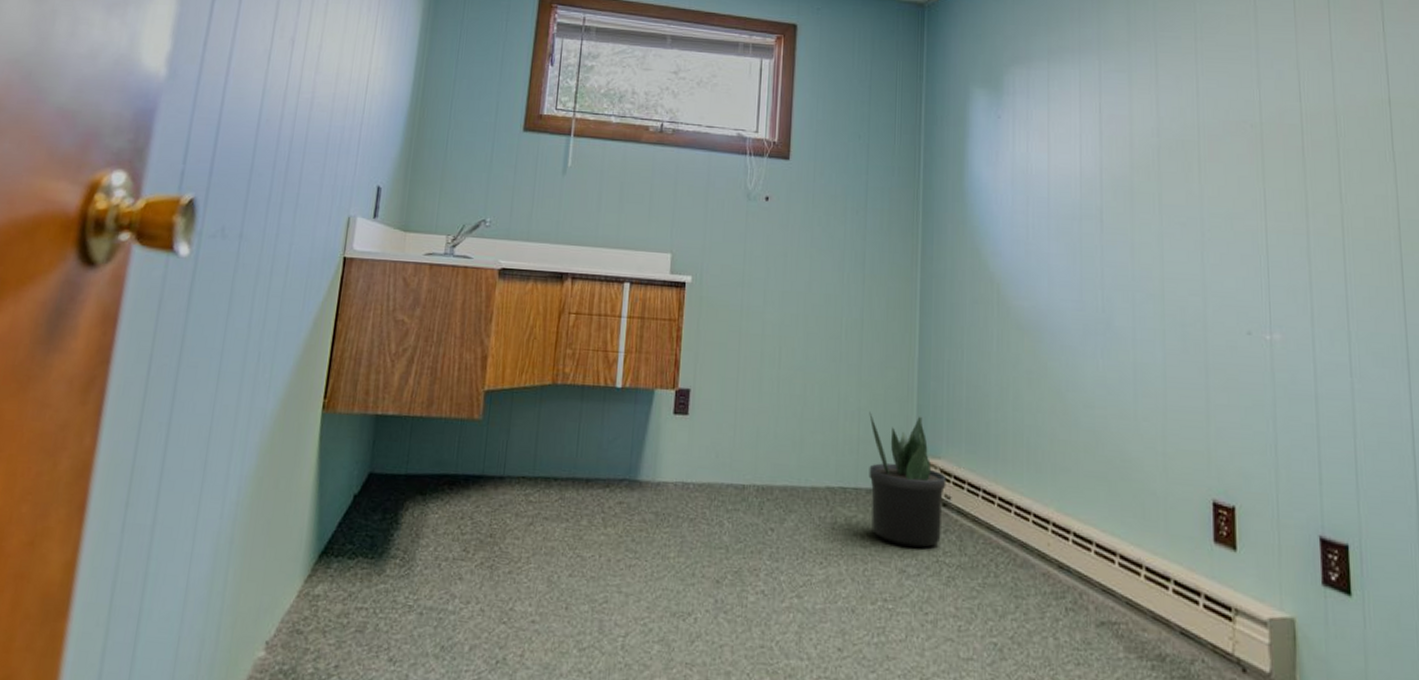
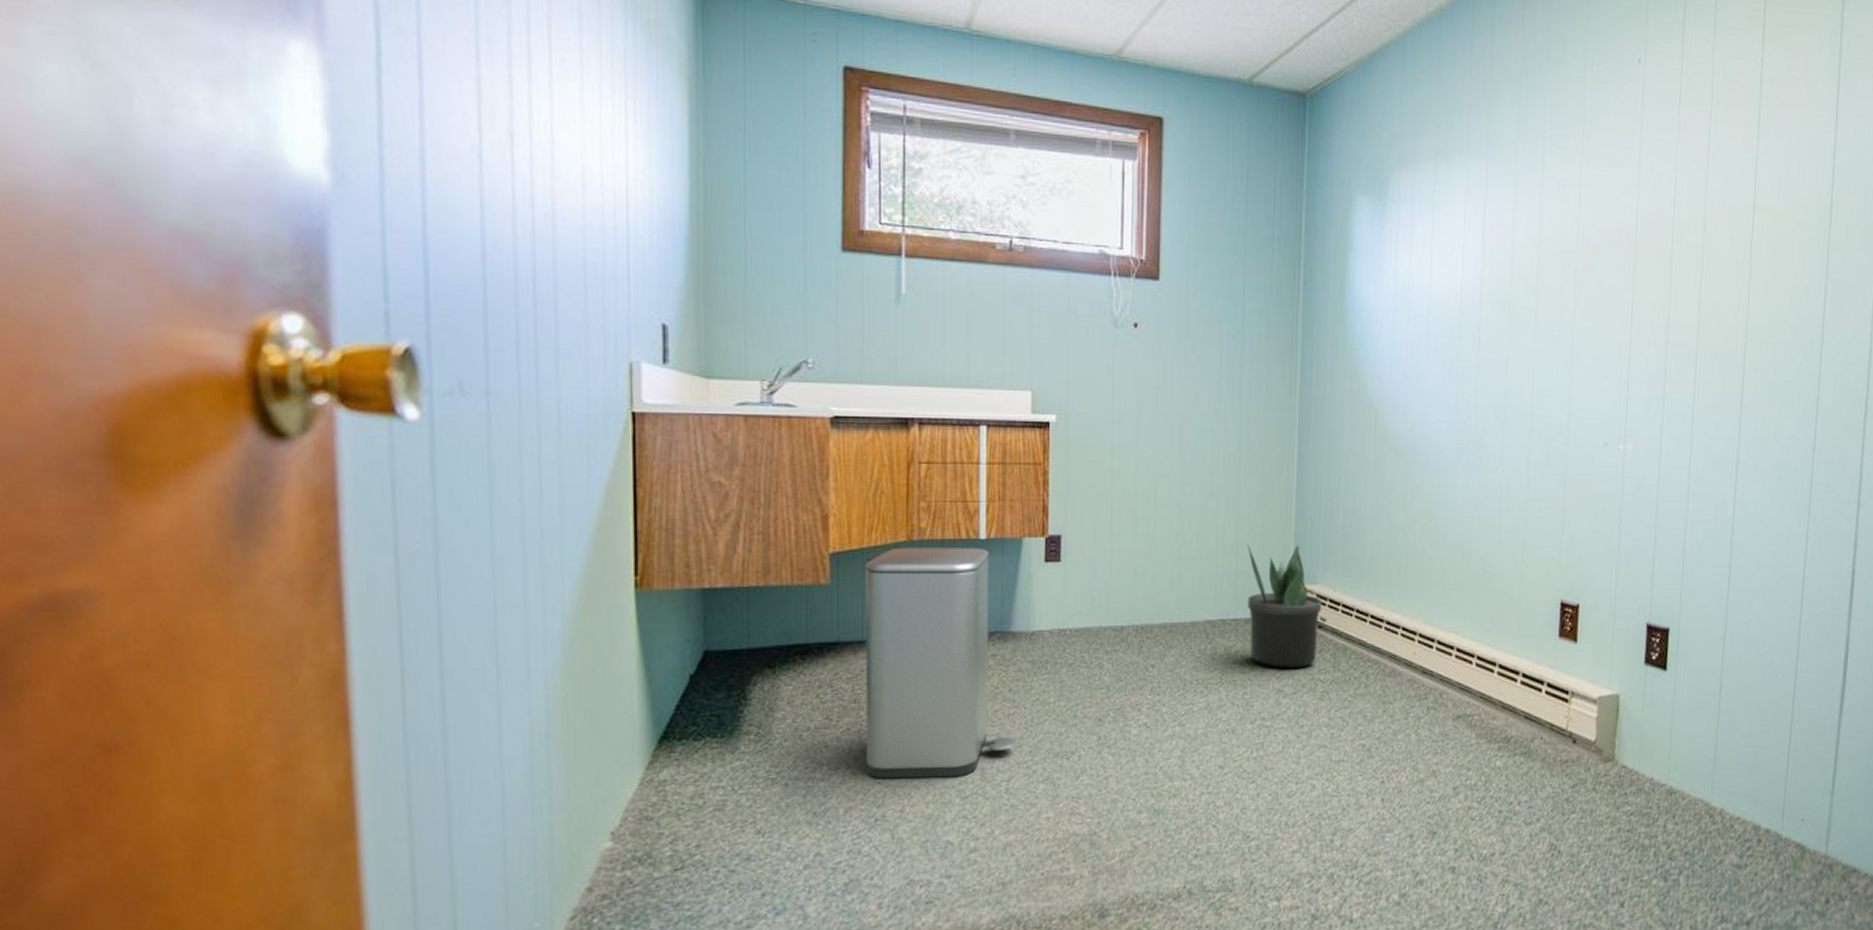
pedal bin: none [494,390,635,627] -> present [865,547,1015,779]

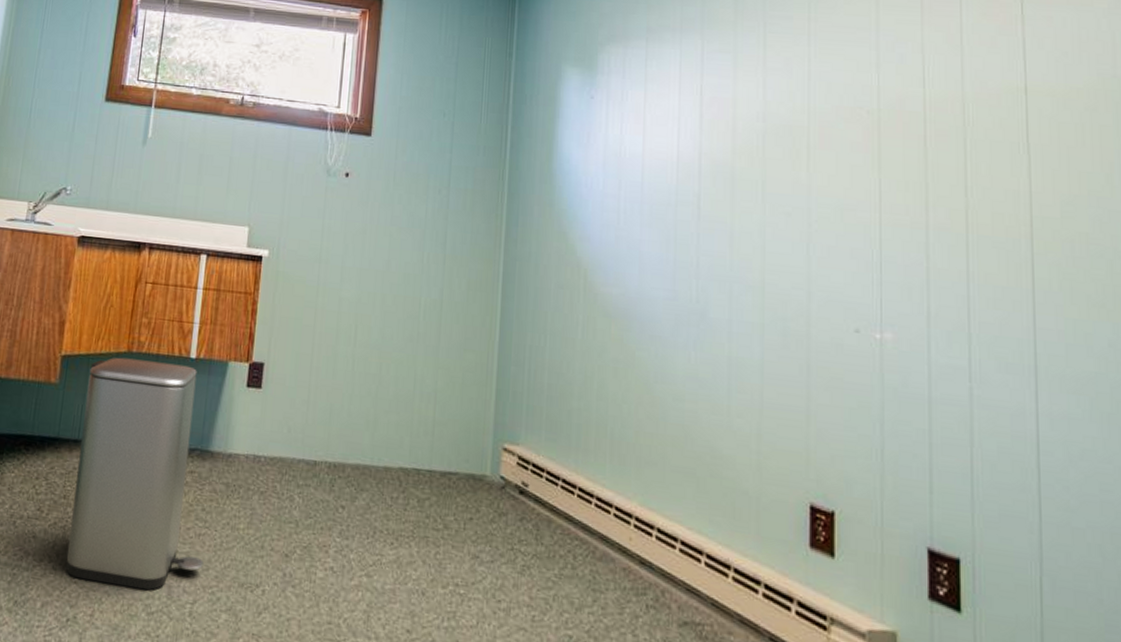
planter: present [1247,544,1322,668] -> none [443,394,524,535]

